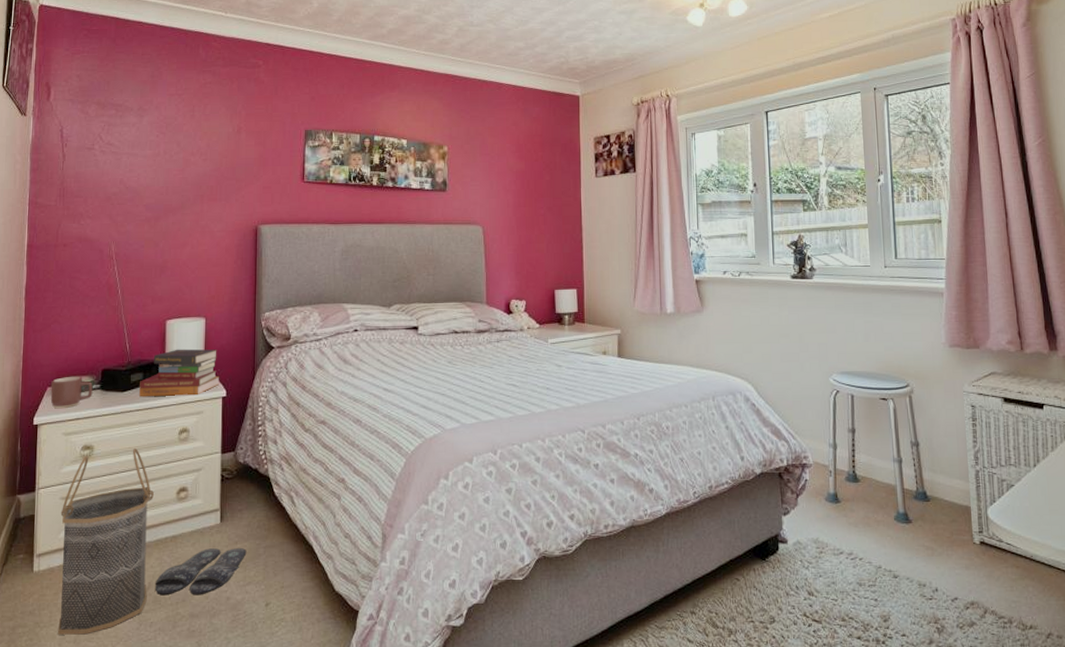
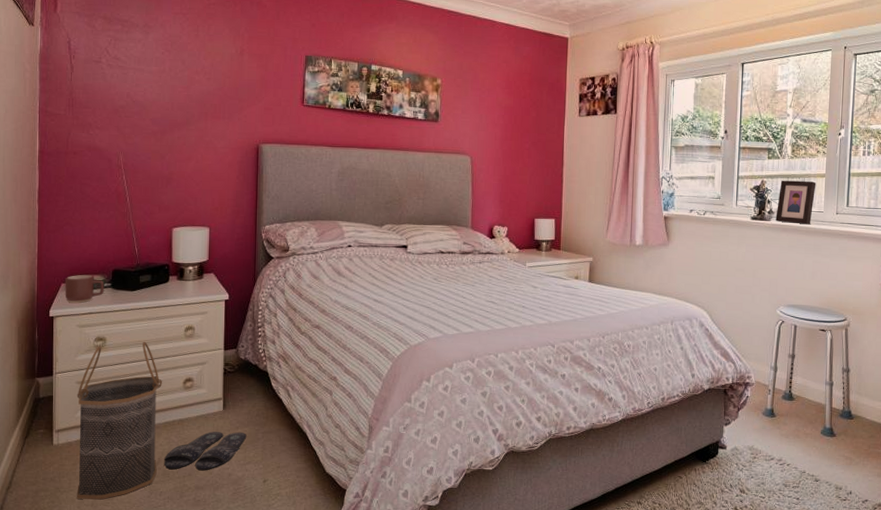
books: present [139,349,220,396] -> none [148,254,223,298]
picture frame: none [818,233,859,281] -> present [775,180,816,225]

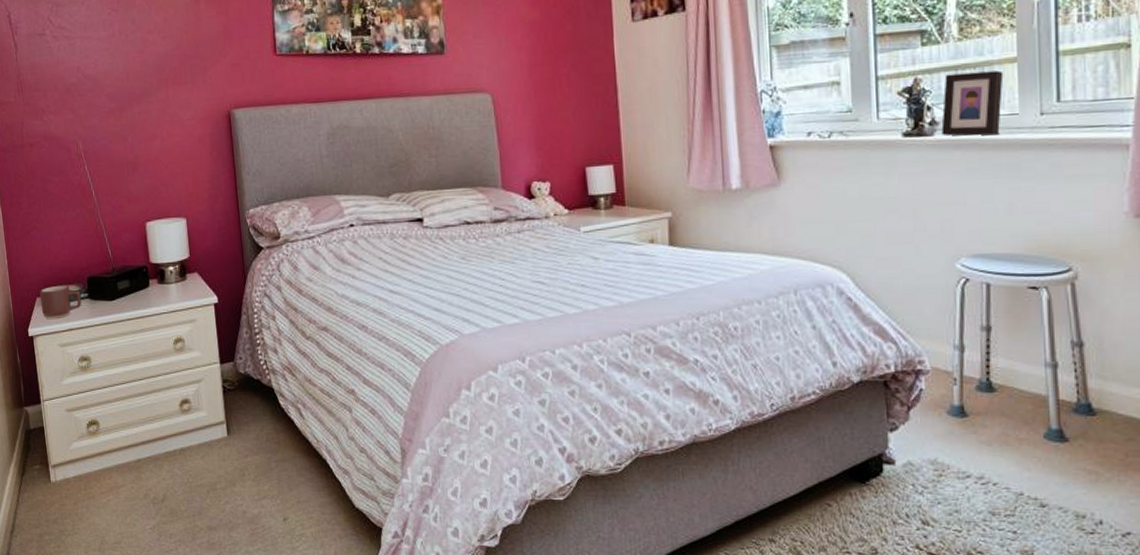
basket: present [77,342,162,500] -> none [68,359,164,544]
slippers: present [164,431,247,471] -> none [170,462,258,509]

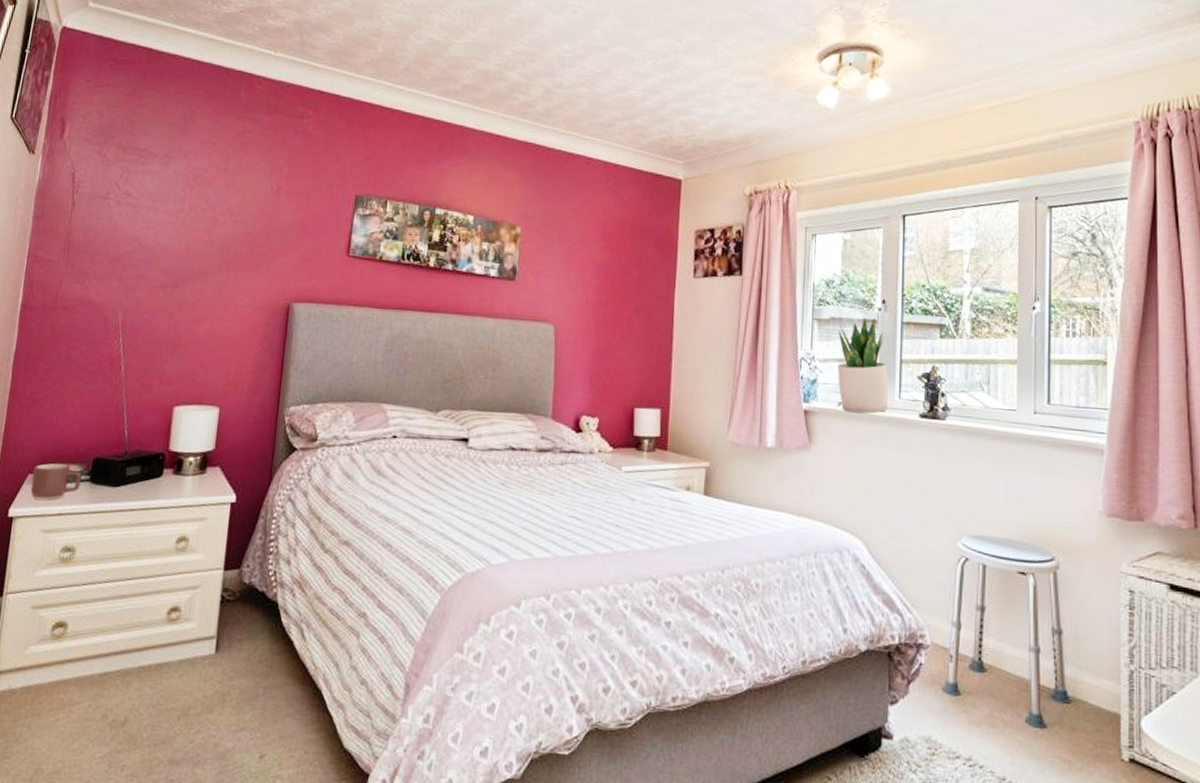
planter: none [800,35,864,142] -> present [837,317,888,414]
picture frame: present [941,70,1004,137] -> none [952,366,1006,427]

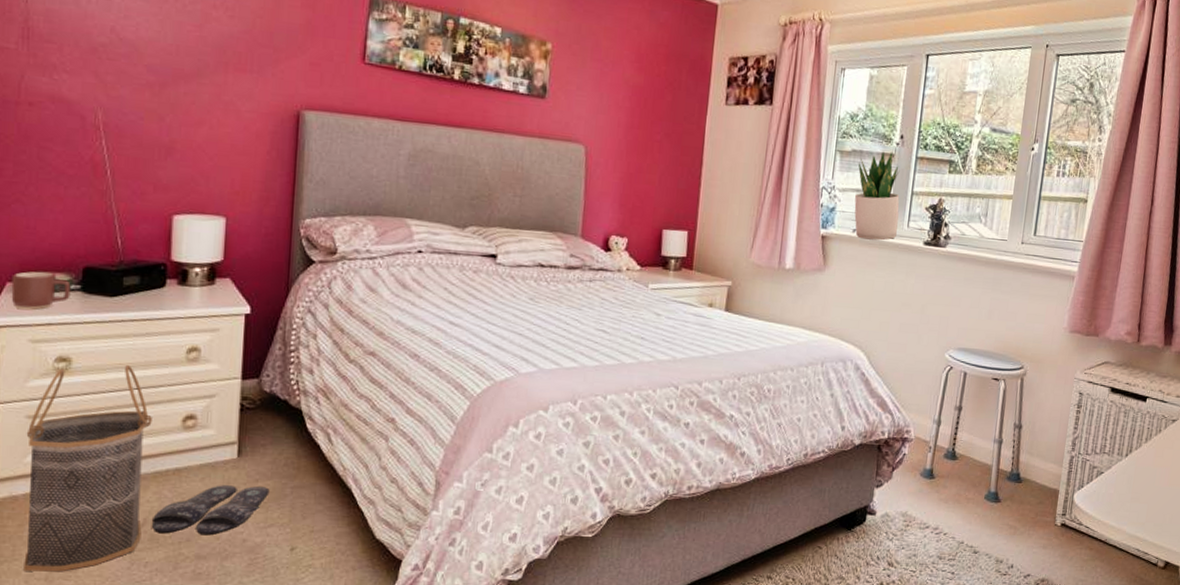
basket: none [12,555,141,773] -> present [24,365,152,572]
slippers: none [132,682,243,738] -> present [152,485,270,536]

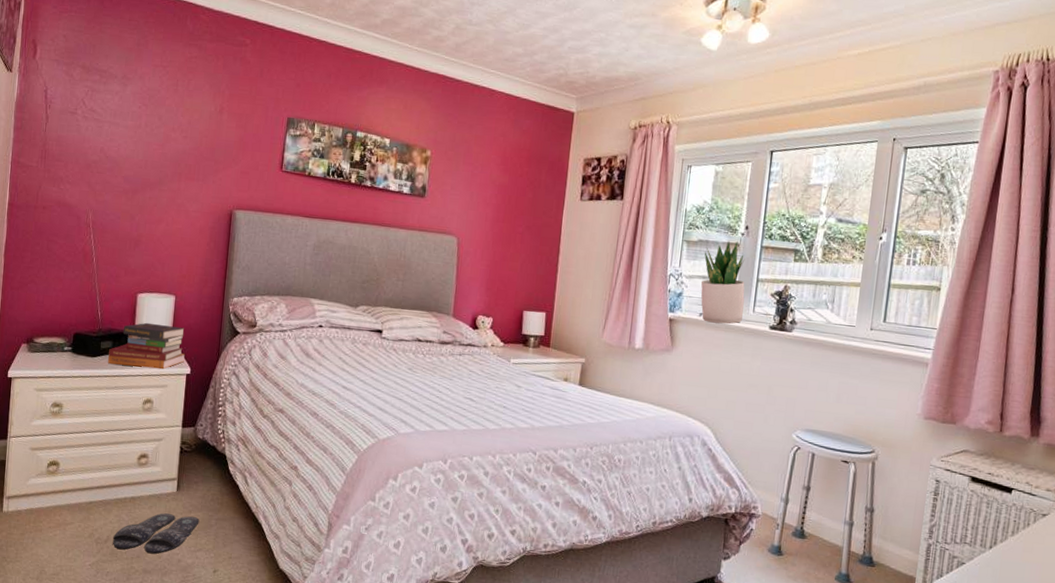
mug: present [11,271,71,310] -> none [24,335,65,366]
basket: present [24,365,152,572] -> none [23,412,117,574]
books: none [135,251,243,310] -> present [108,322,186,370]

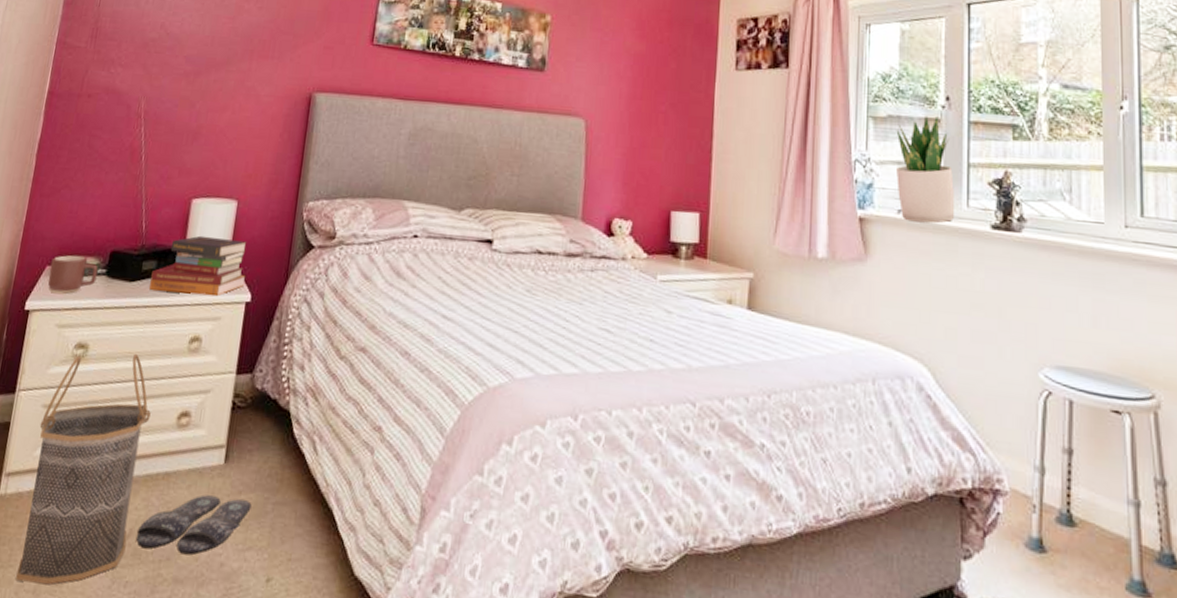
basket: none [23,412,117,574] -> present [16,354,151,585]
mug: none [24,335,65,366] -> present [48,255,98,294]

